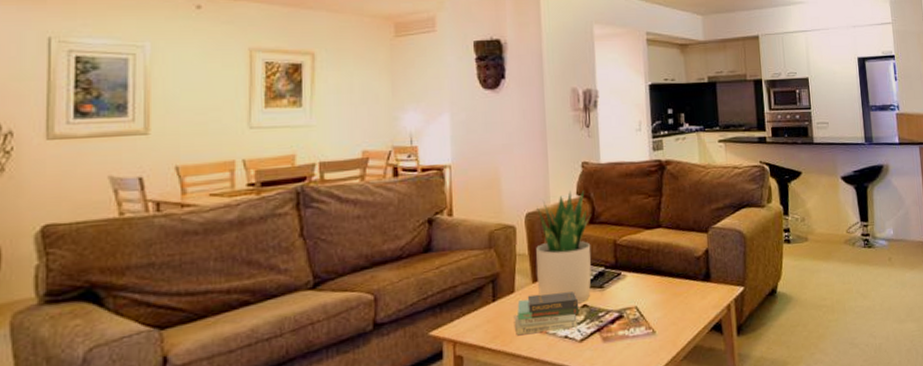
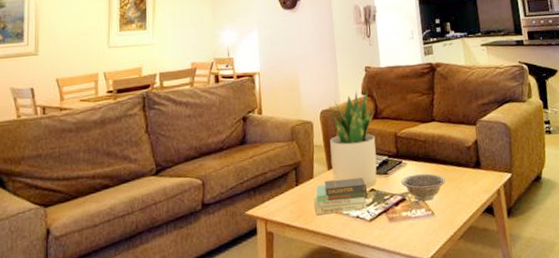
decorative bowl: none [619,287,670,319] -> present [401,173,446,202]

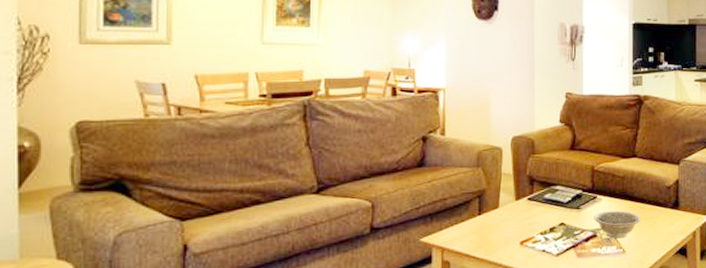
books: present [313,176,368,216] -> none [497,209,557,247]
planter: present [329,91,377,188] -> none [519,118,573,222]

